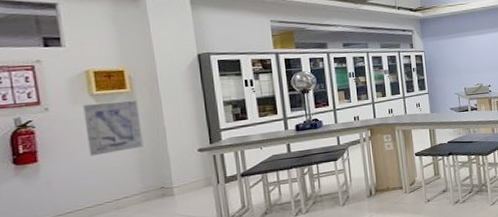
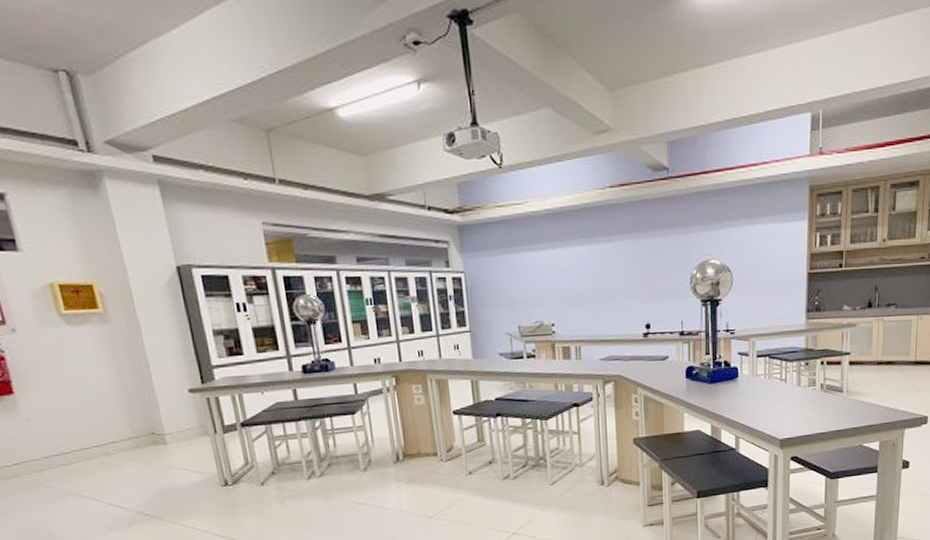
wall art: present [83,100,143,156] -> none [52,323,126,390]

